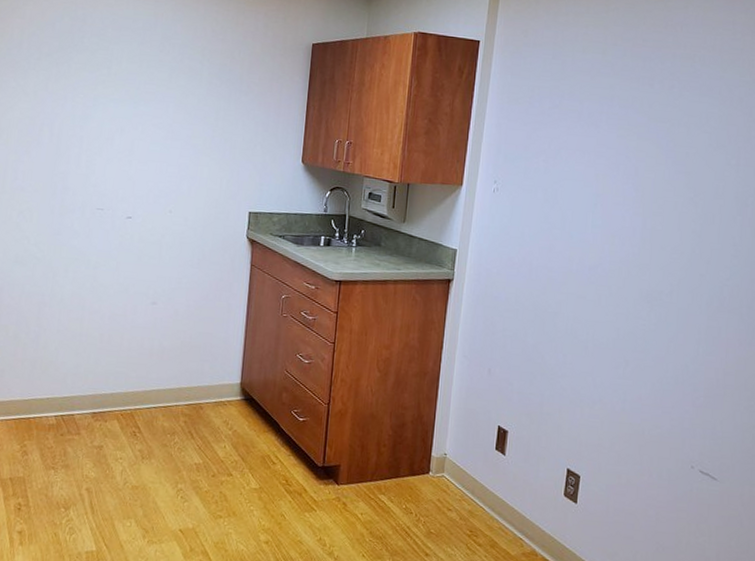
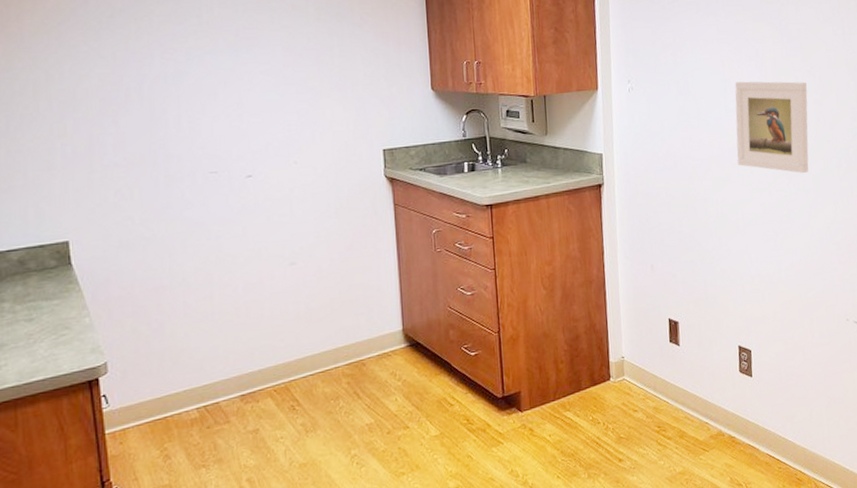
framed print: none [596,198,686,305] -> present [735,81,809,173]

